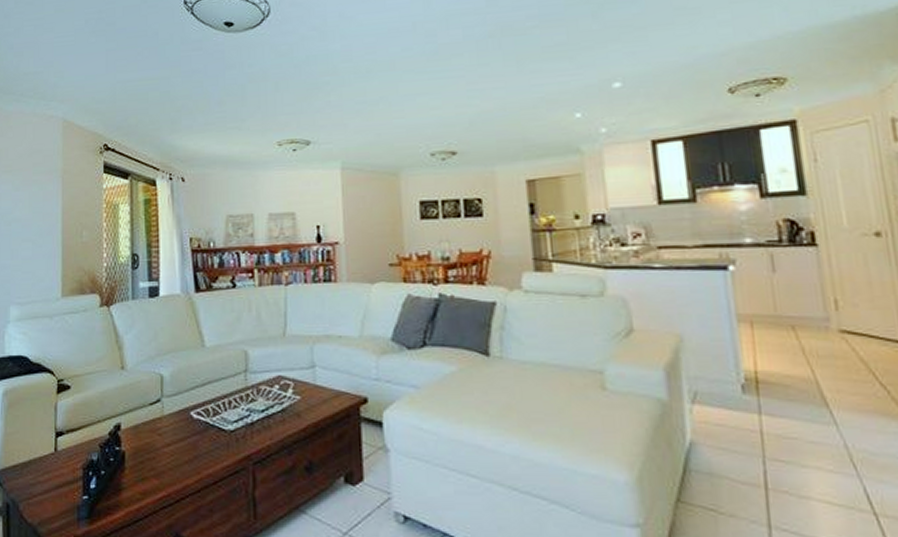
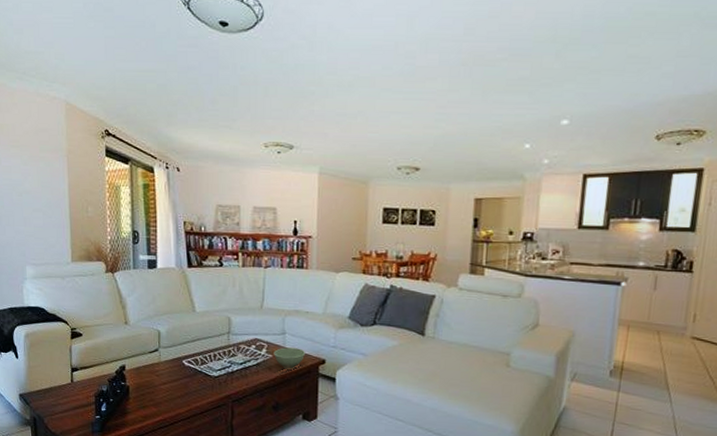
bowl: none [302,385,343,414] -> present [274,347,306,370]

